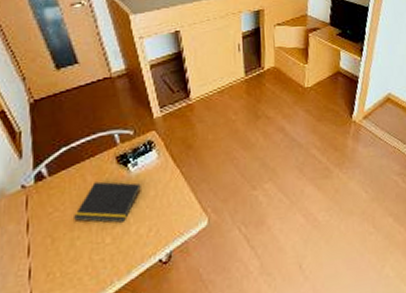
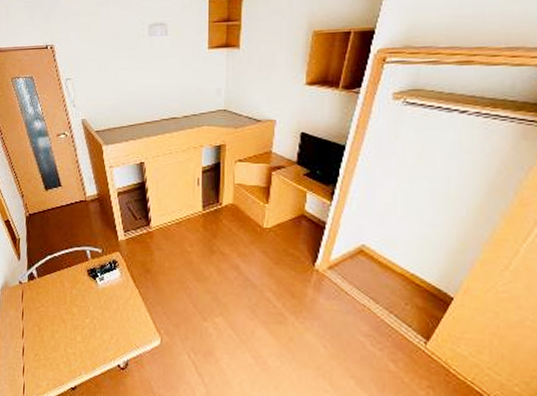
notepad: present [74,181,141,223] -> none [55,288,106,326]

